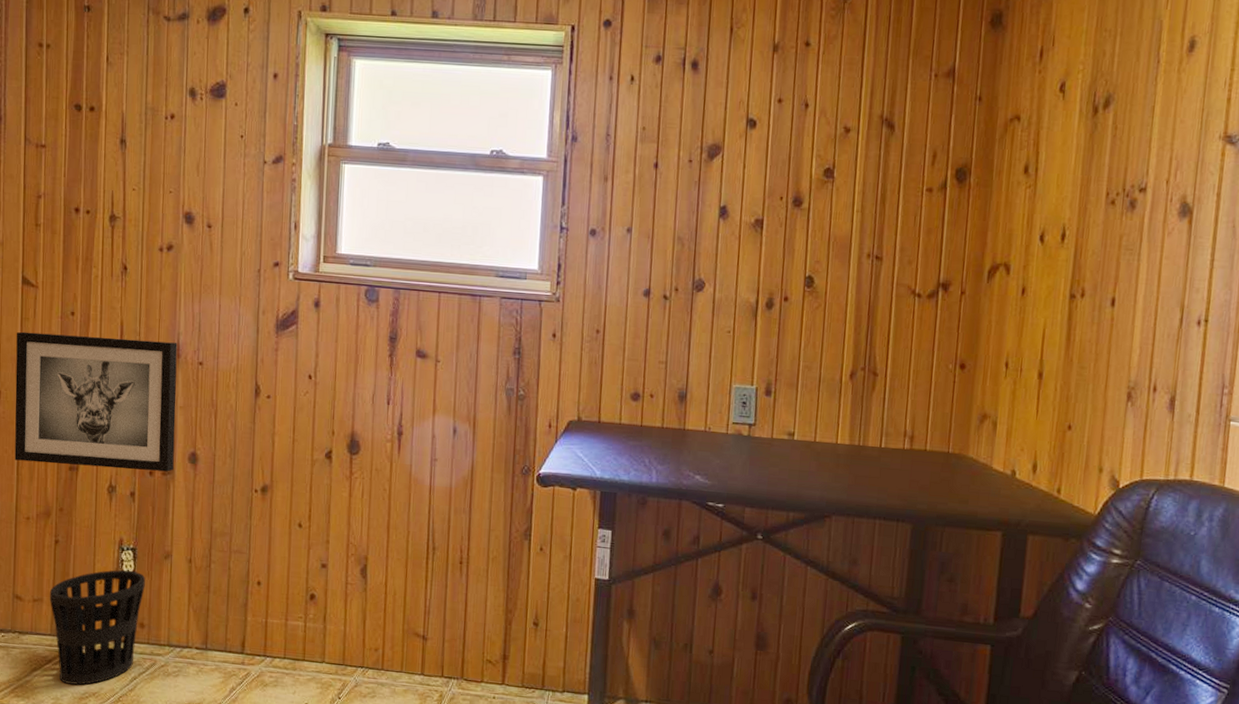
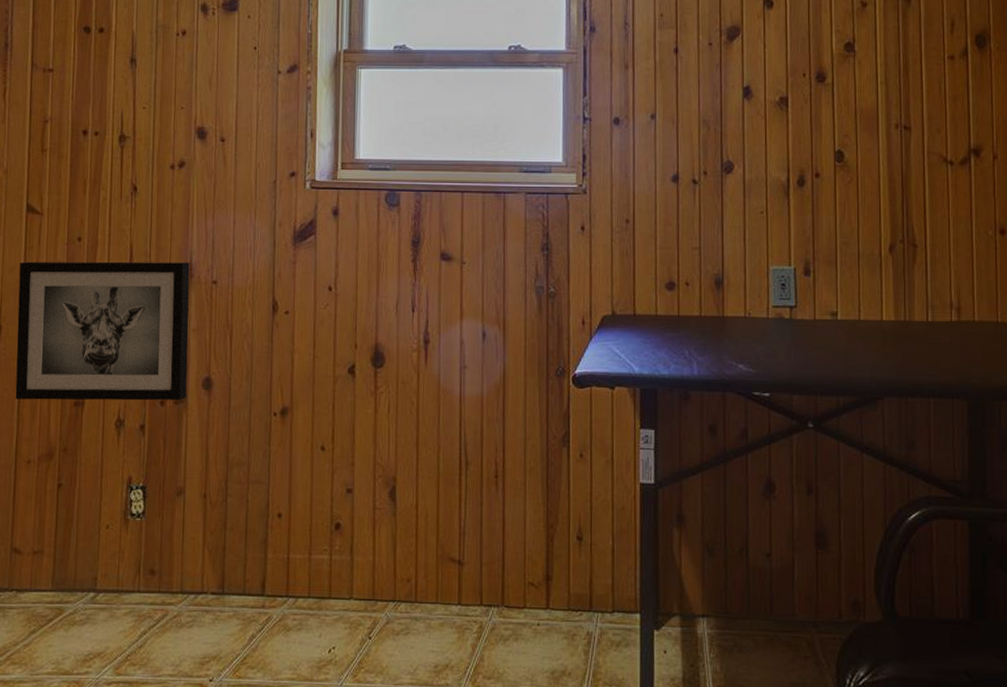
wastebasket: present [49,570,145,685] -> none [50,511,156,645]

